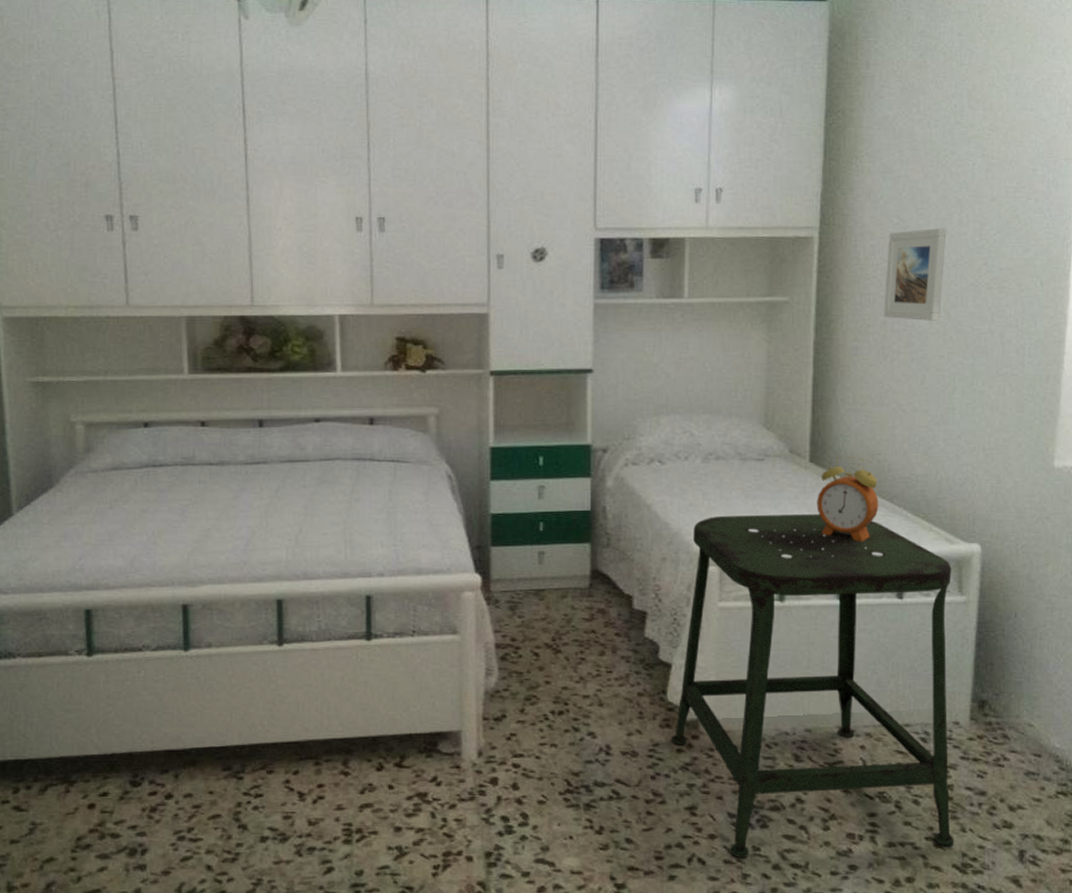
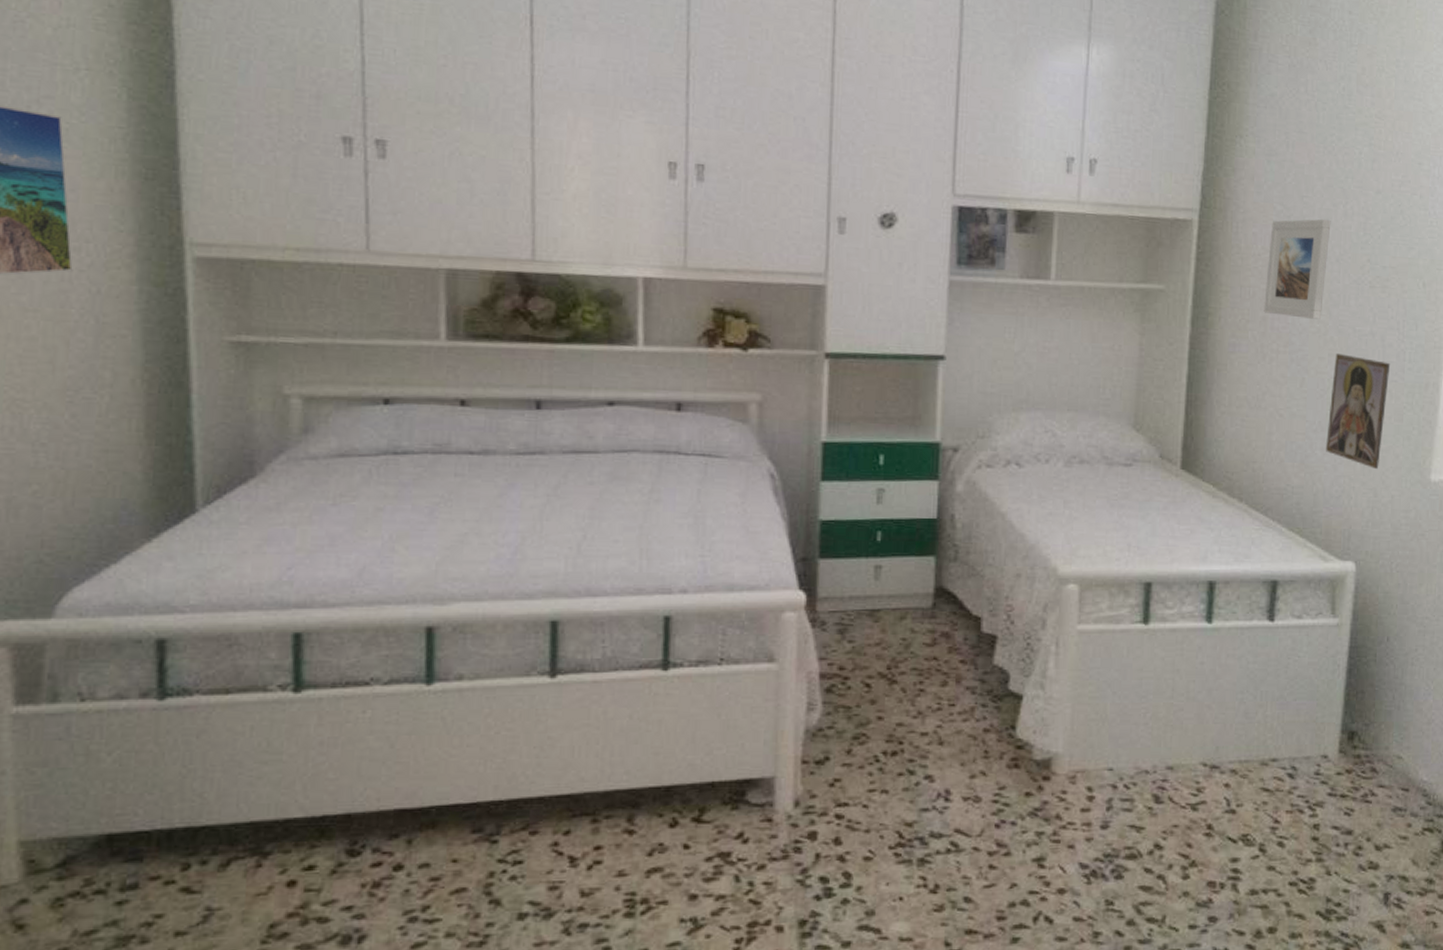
stool: present [672,513,954,859] -> none [1020,526,1325,915]
alarm clock: present [817,455,879,541] -> none [1187,462,1253,558]
religious icon: none [948,352,1010,458] -> present [1326,354,1391,470]

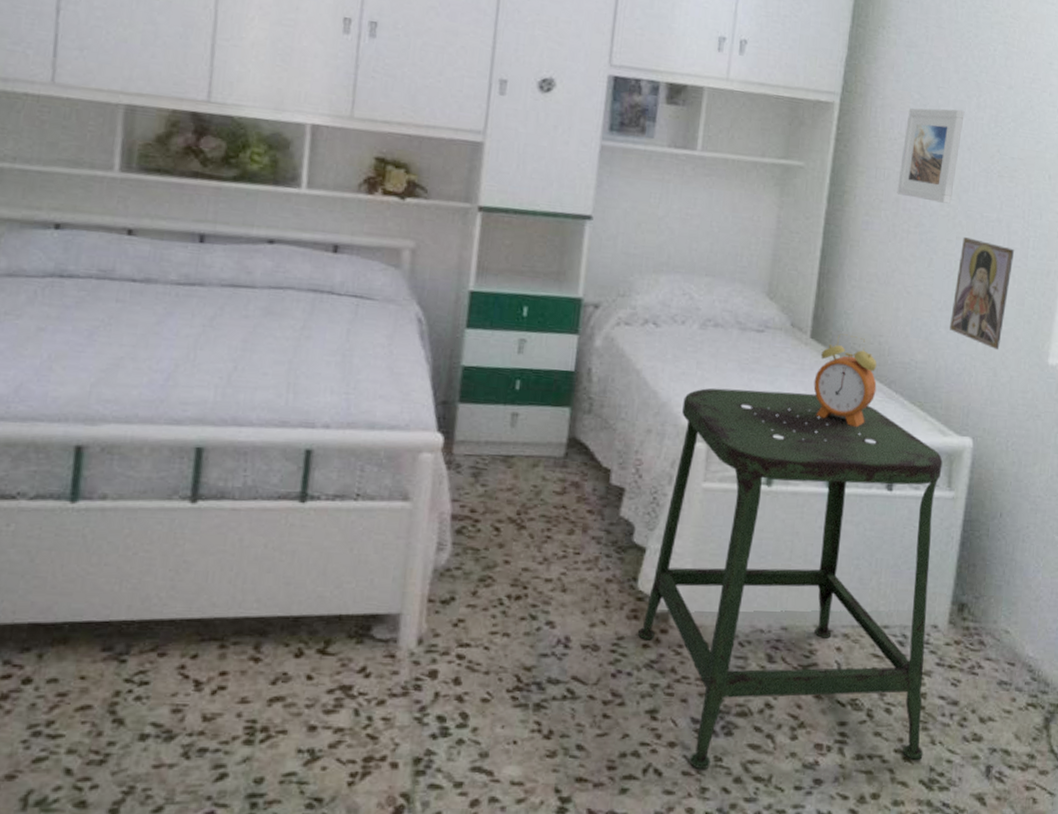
stool: none [1020,526,1325,915] -> present [638,387,943,770]
alarm clock: none [1187,462,1253,558] -> present [813,333,877,427]

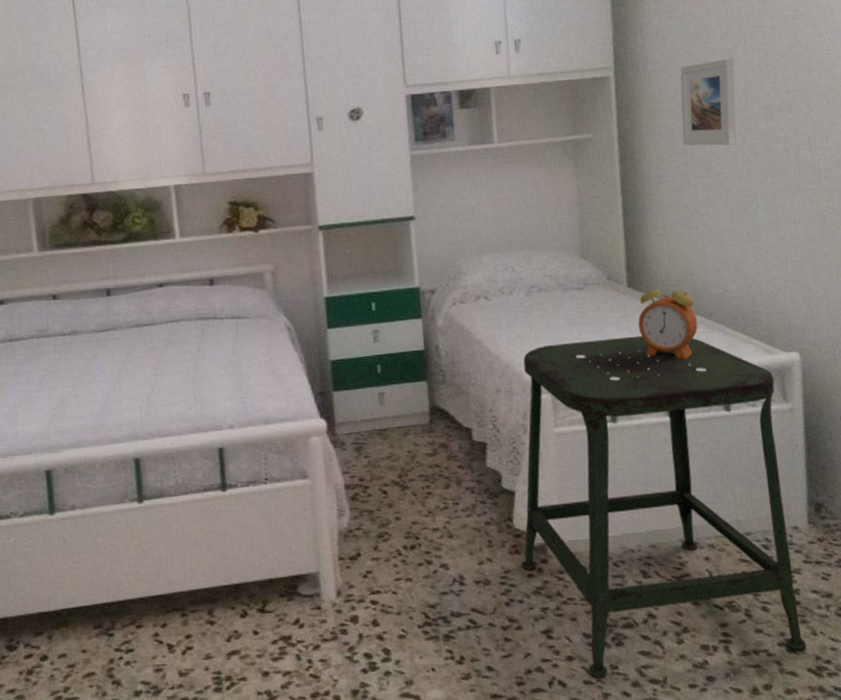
religious icon: present [950,237,1015,351] -> none [754,171,810,269]

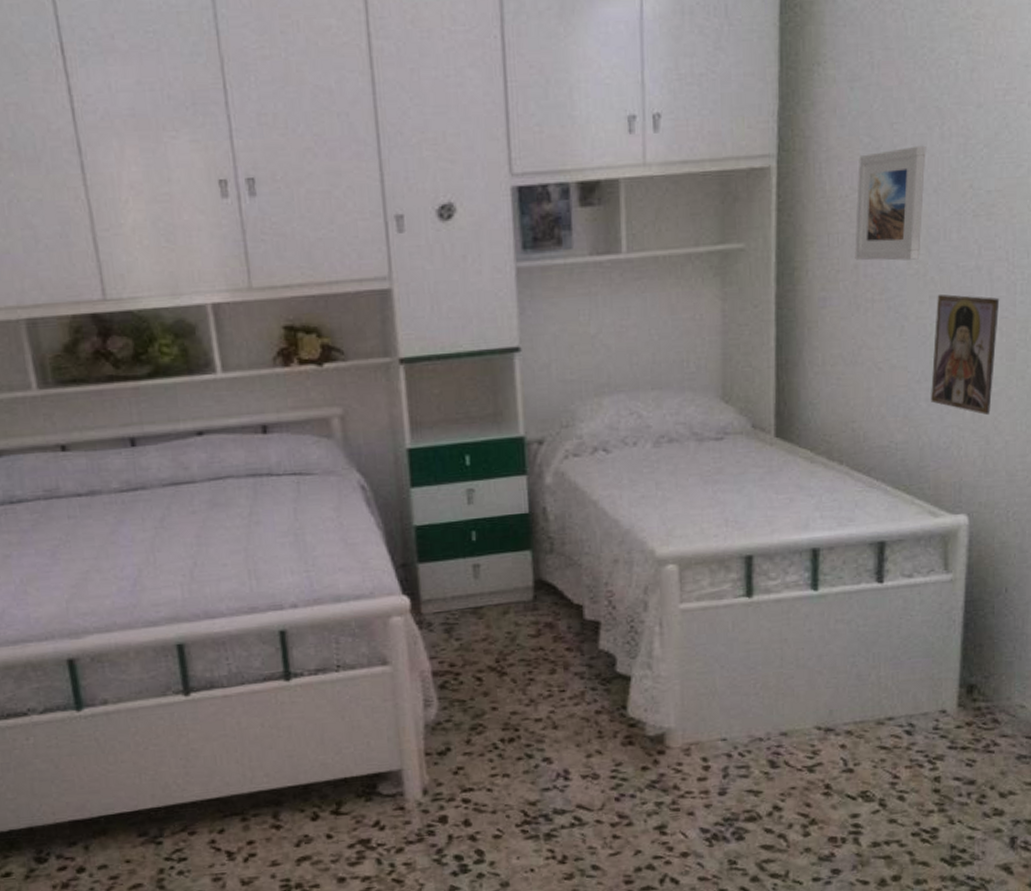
stool: present [522,335,807,678] -> none [636,495,942,874]
alarm clock: present [638,278,698,359] -> none [785,426,855,523]
religious icon: none [754,171,810,269] -> present [931,294,1000,416]

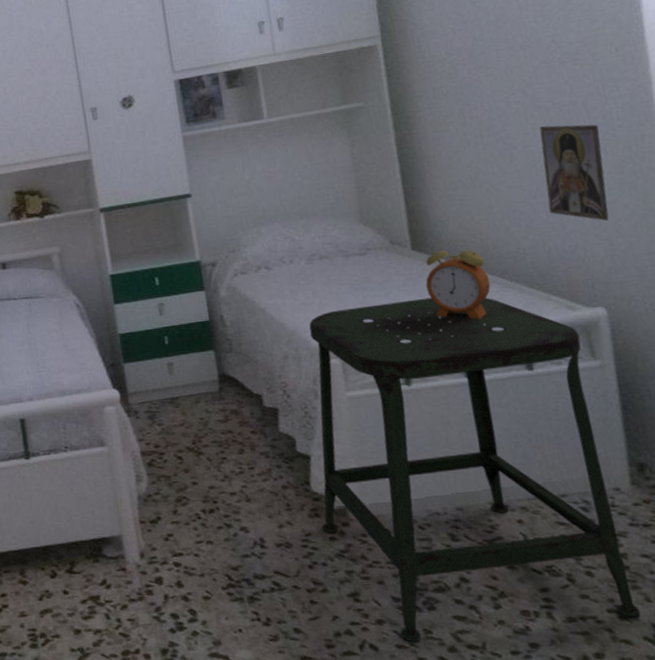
stool: none [636,495,942,874] -> present [309,297,641,643]
alarm clock: none [785,426,855,523] -> present [425,239,491,319]
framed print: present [855,145,926,261] -> none [450,15,517,106]

